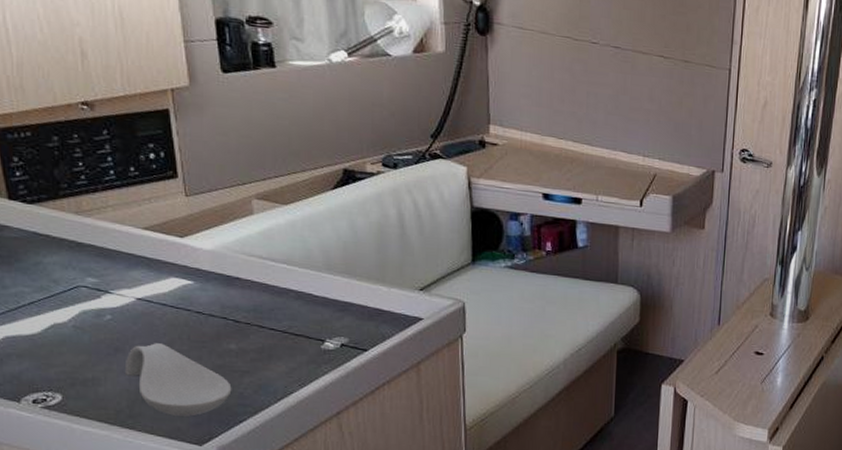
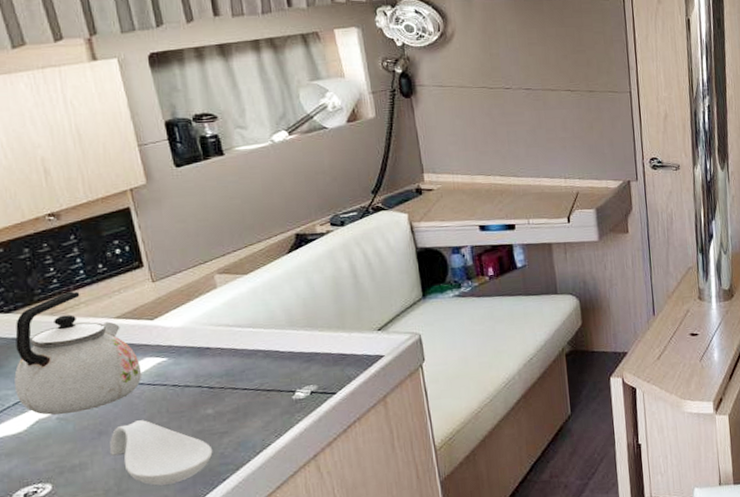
kettle: none [32,191,166,324] -> present [14,291,142,415]

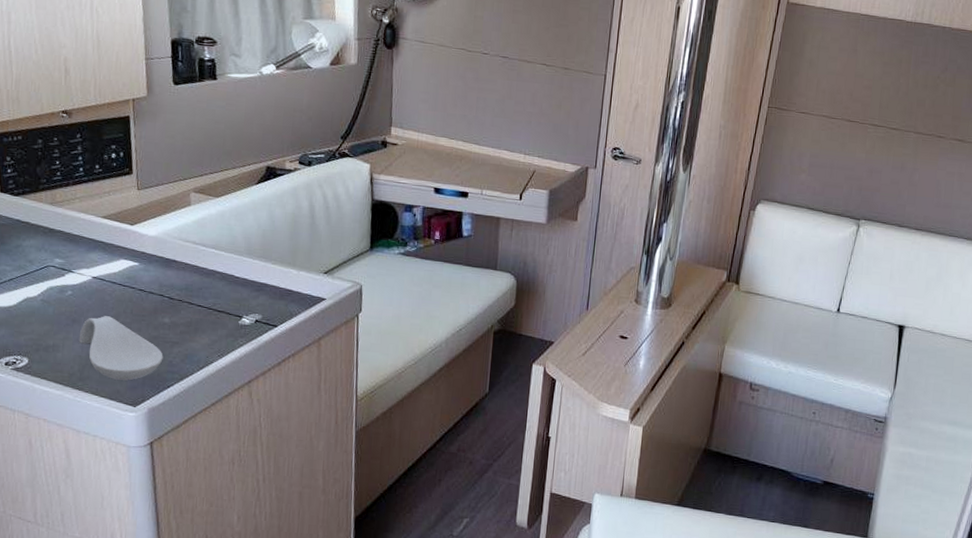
kettle: present [14,291,142,415] -> none [12,185,116,298]

